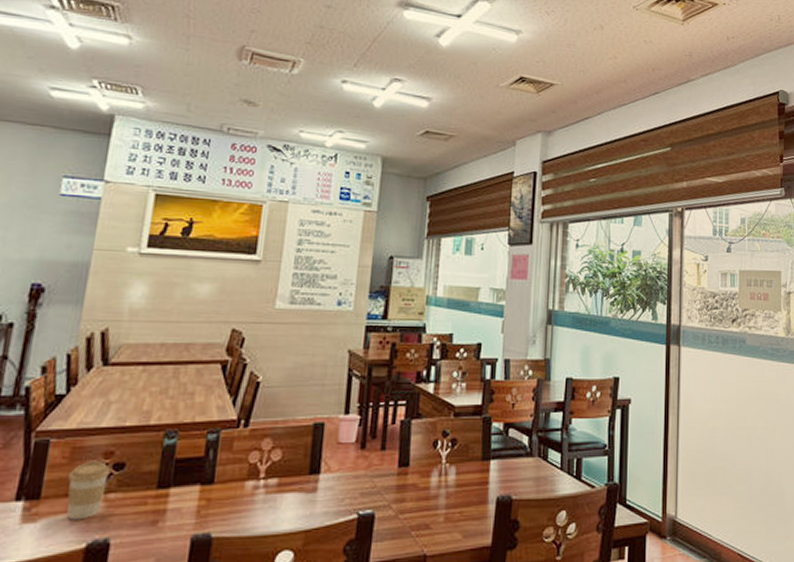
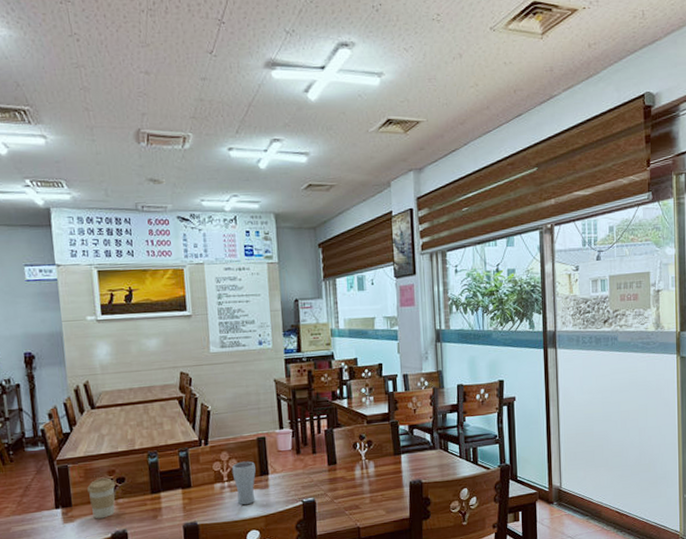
drinking glass: none [271,453,305,514] -> present [231,461,256,505]

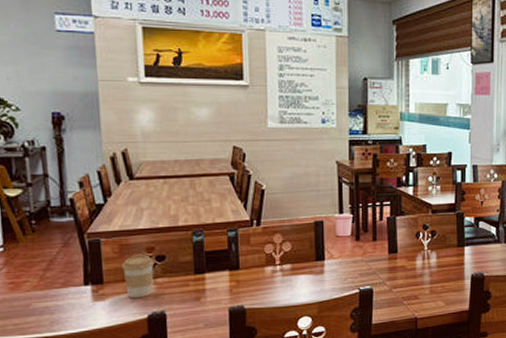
drinking glass: present [231,461,256,505] -> none [285,245,311,291]

